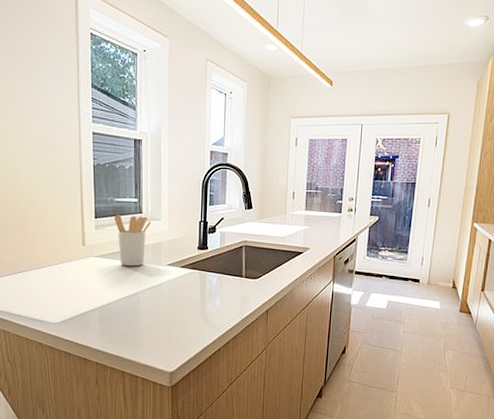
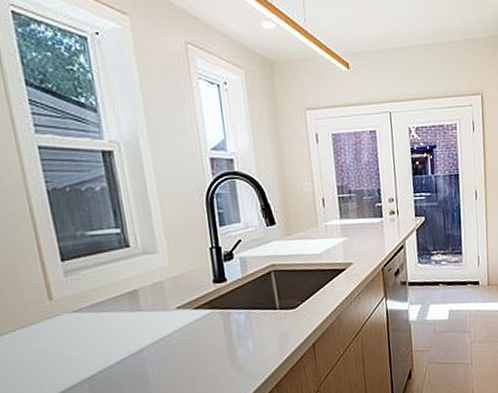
utensil holder: present [114,214,151,266] -> none [89,250,145,319]

